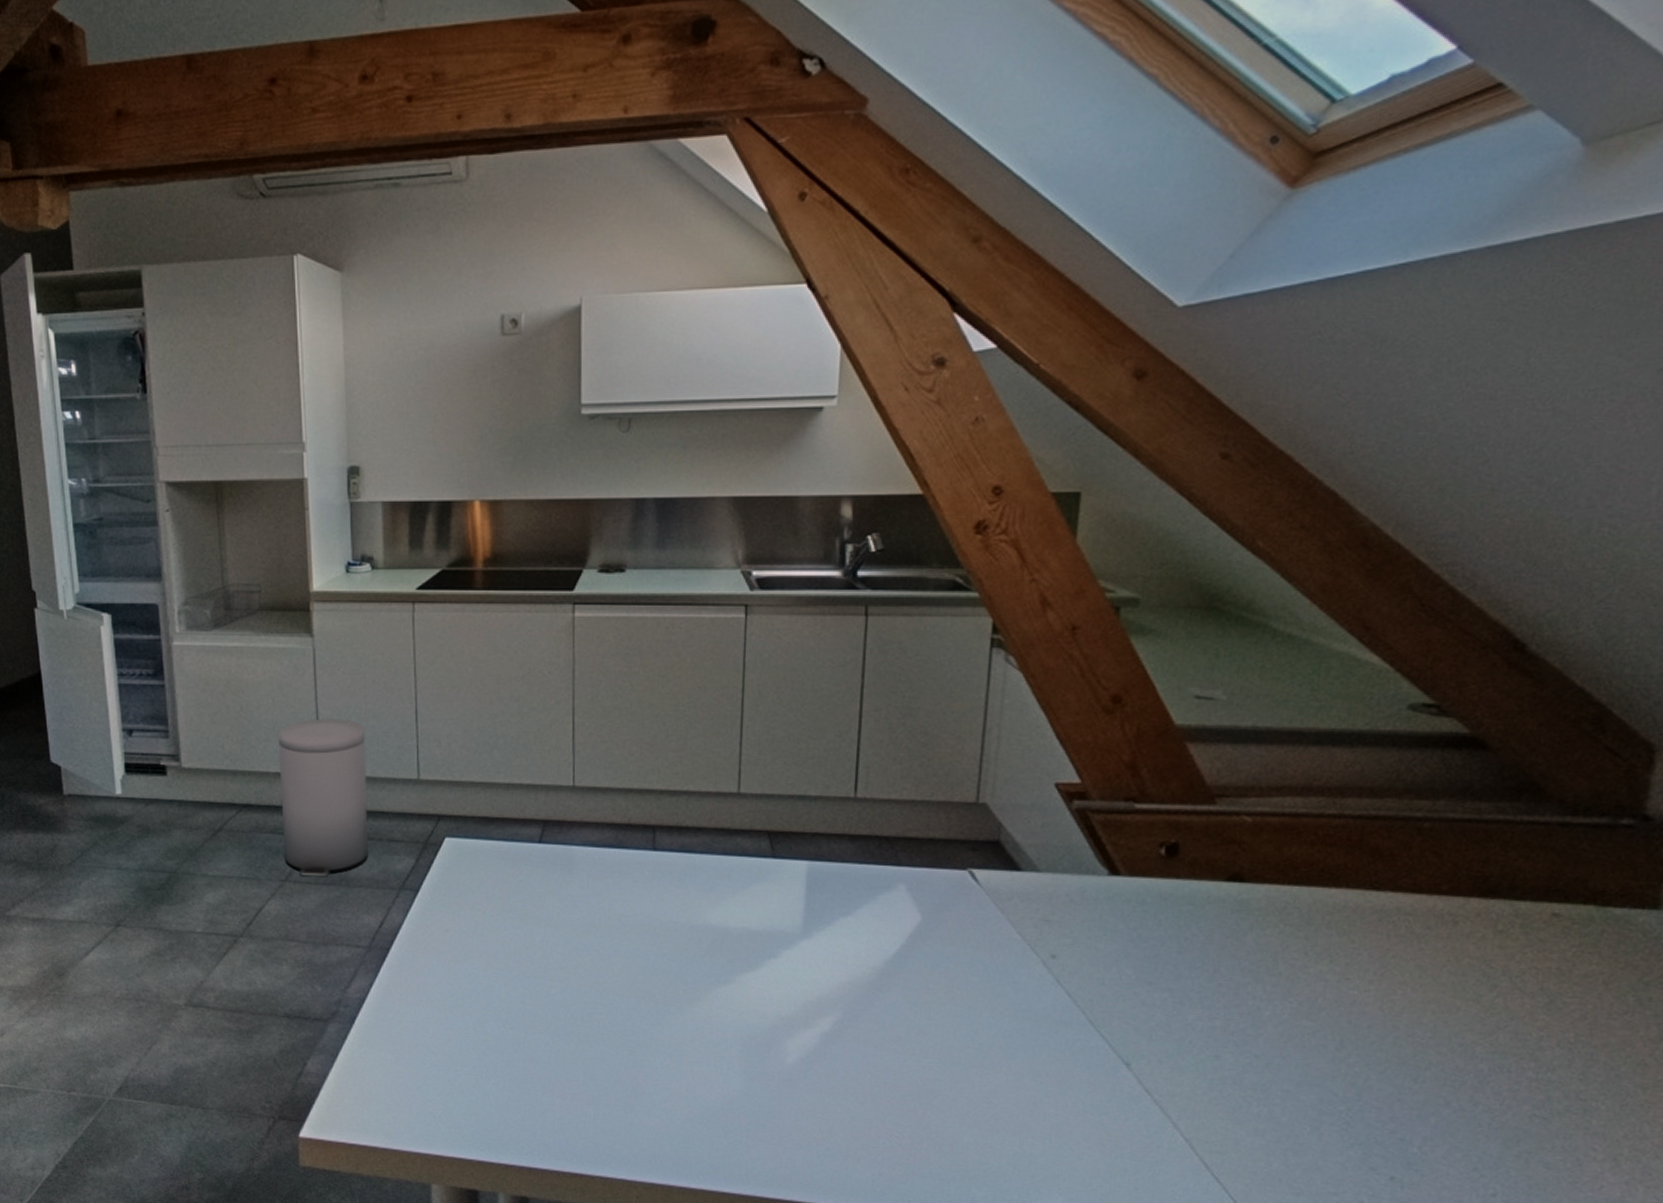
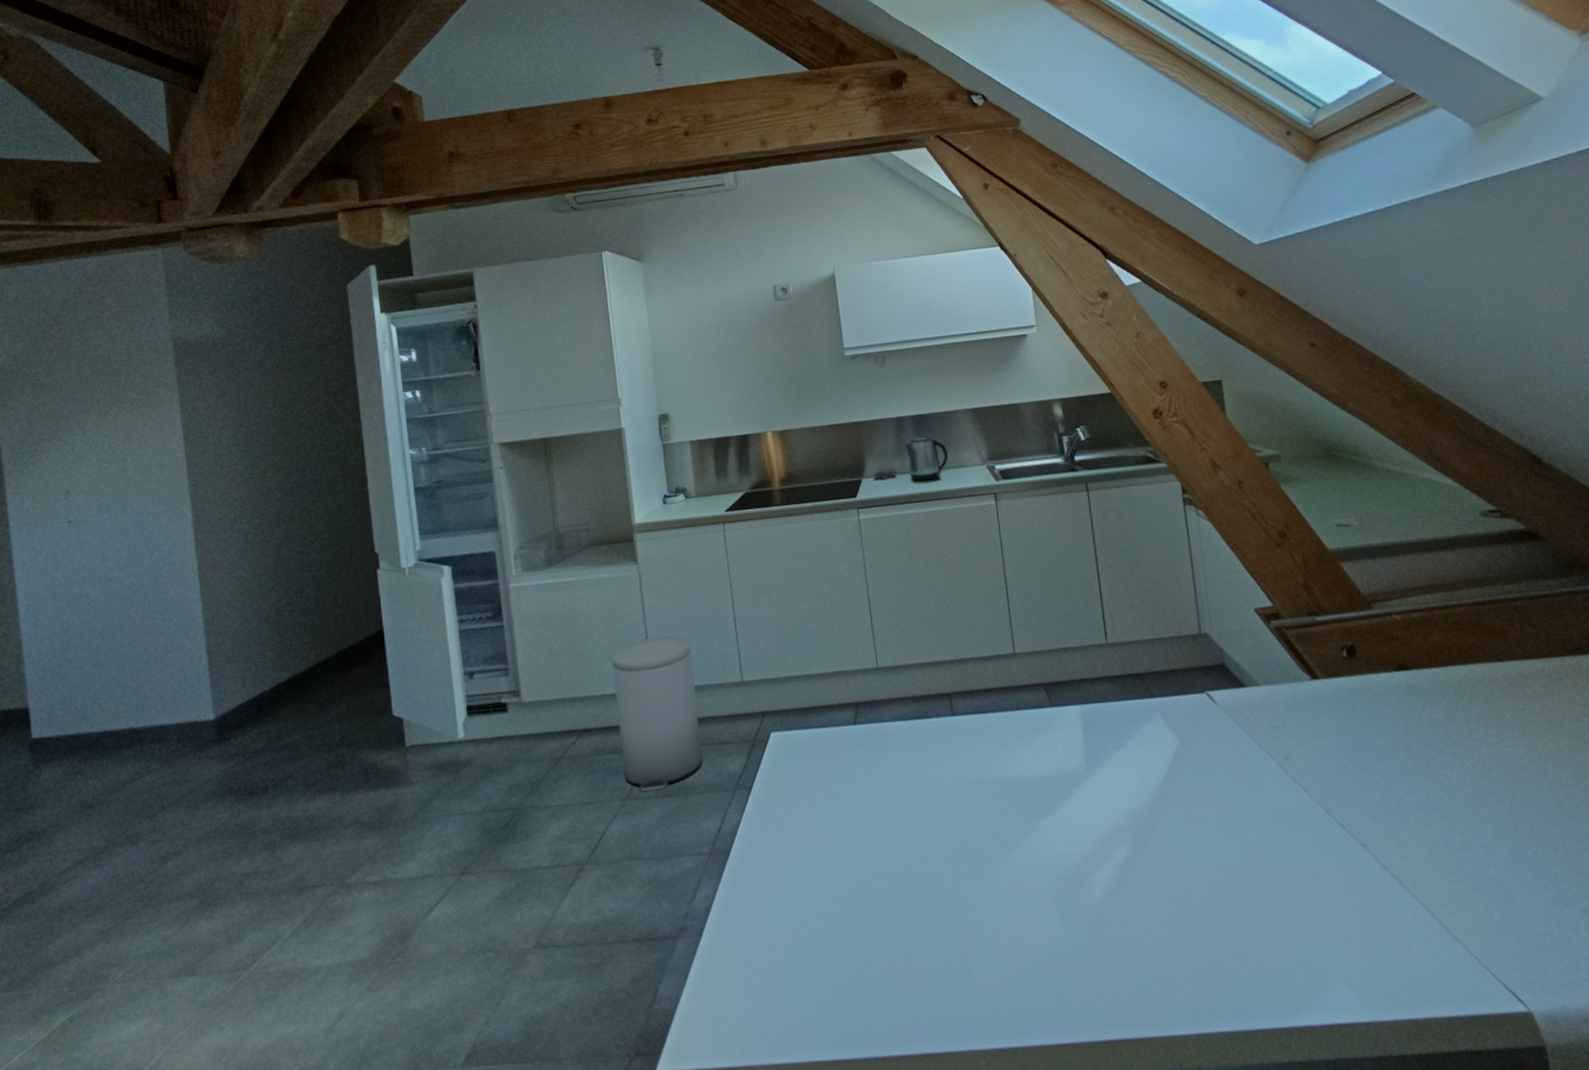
kettle: none [642,527,694,583] -> present [905,437,948,484]

